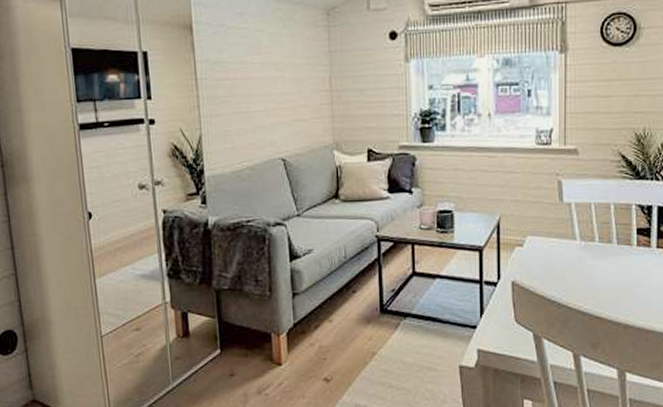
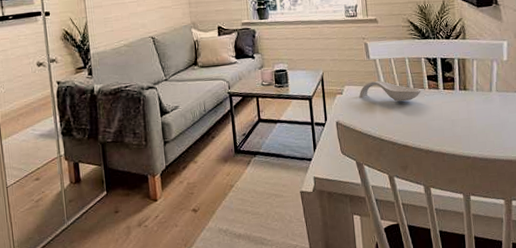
spoon rest: none [545,232,627,260] -> present [359,81,421,102]

